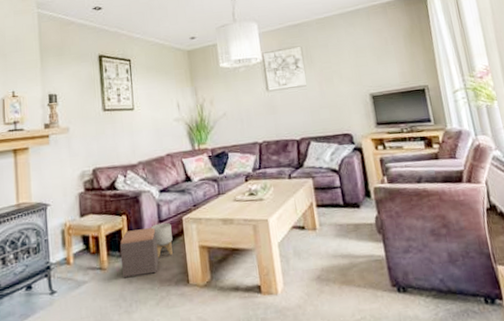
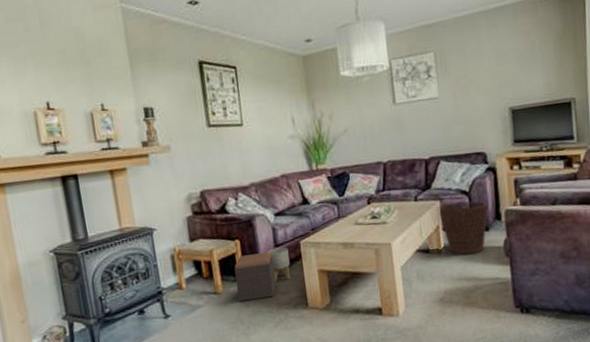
basket: none [310,179,358,232] -> present [437,201,488,255]

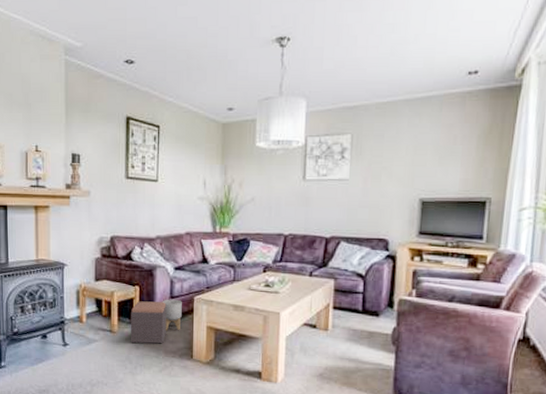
basket: present [437,201,488,255] -> none [331,283,382,337]

